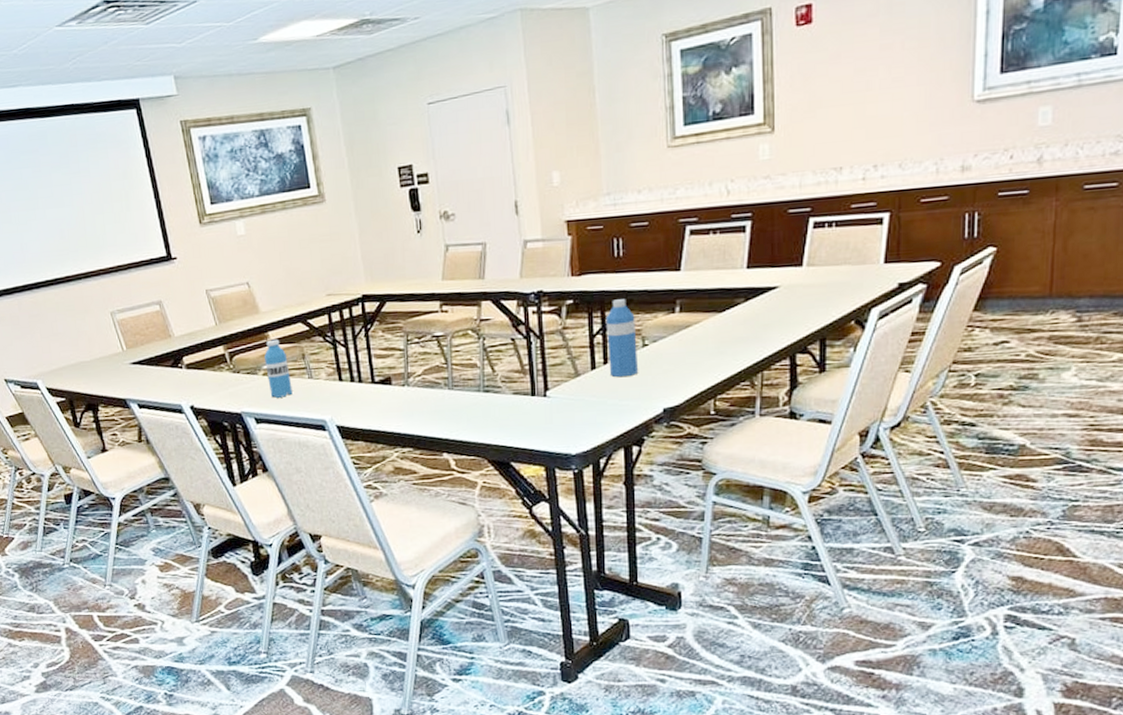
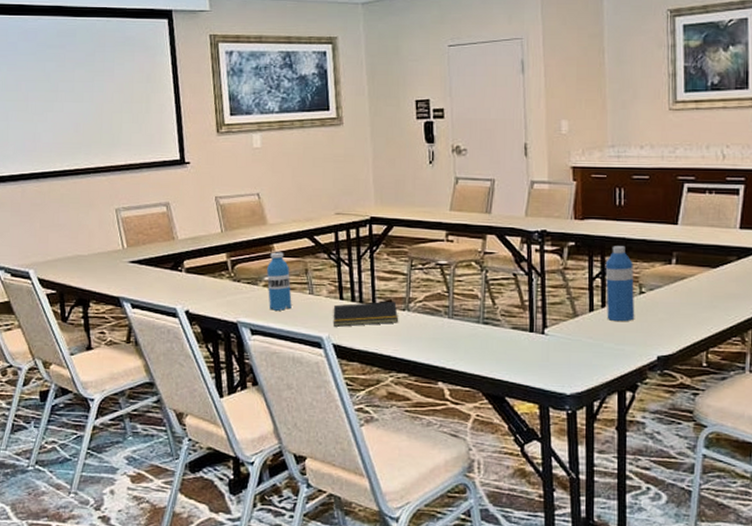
notepad: none [333,377,398,408] -> present [333,301,398,327]

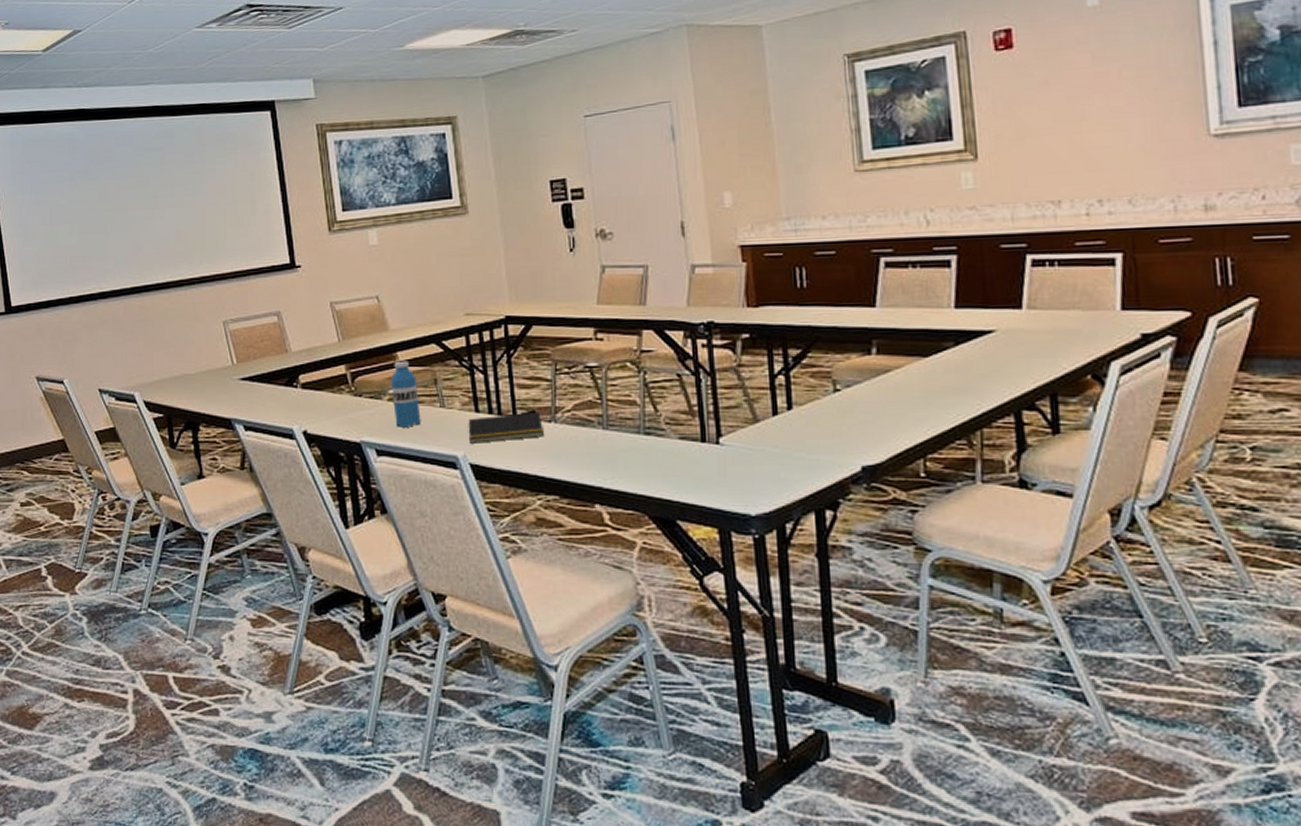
water bottle: present [605,246,635,322] -> none [788,336,830,427]

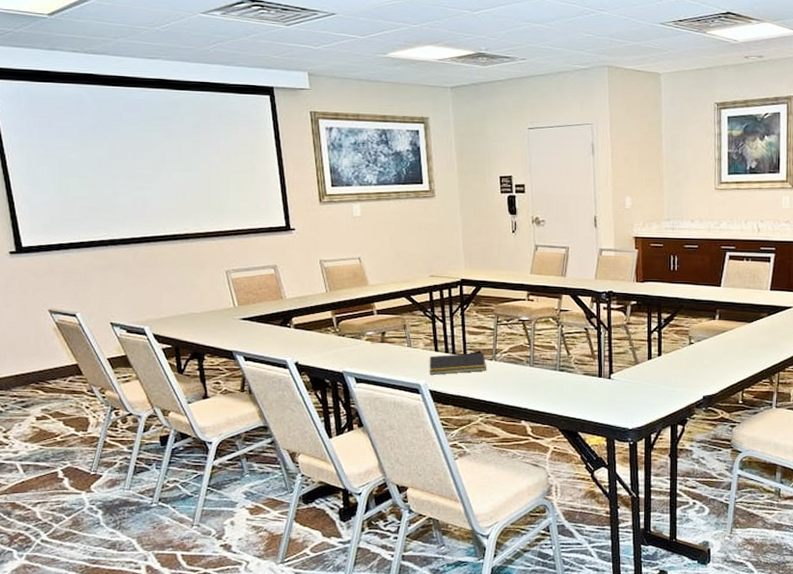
water bottle: present [391,361,421,427] -> none [369,310,392,361]

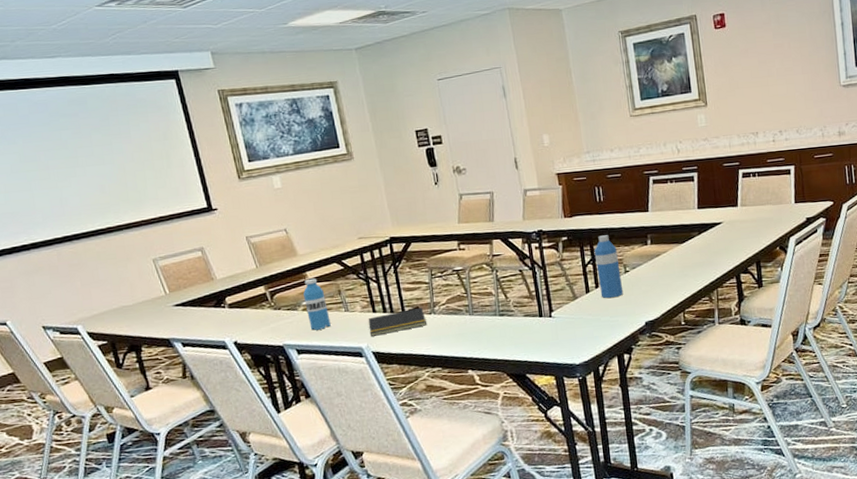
water bottle: none [369,310,392,361] -> present [303,278,331,331]
water bottle: none [661,304,685,368] -> present [594,235,624,299]

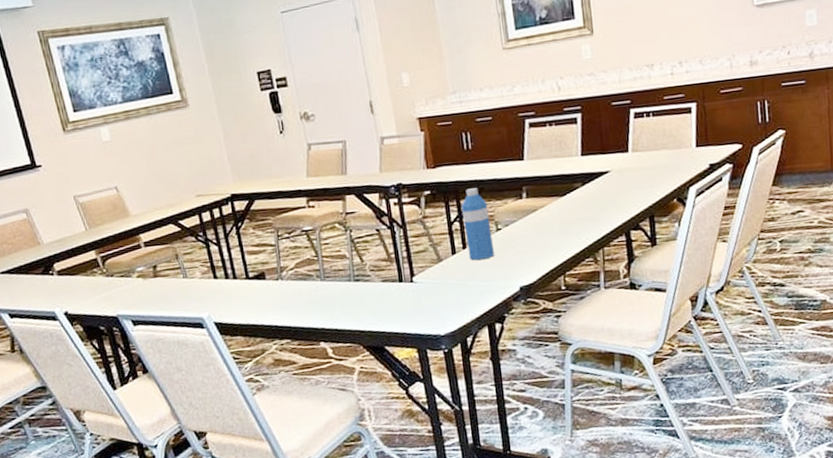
water bottle: present [303,278,331,331] -> none [137,241,169,299]
notepad: present [368,307,427,337] -> none [208,272,273,306]

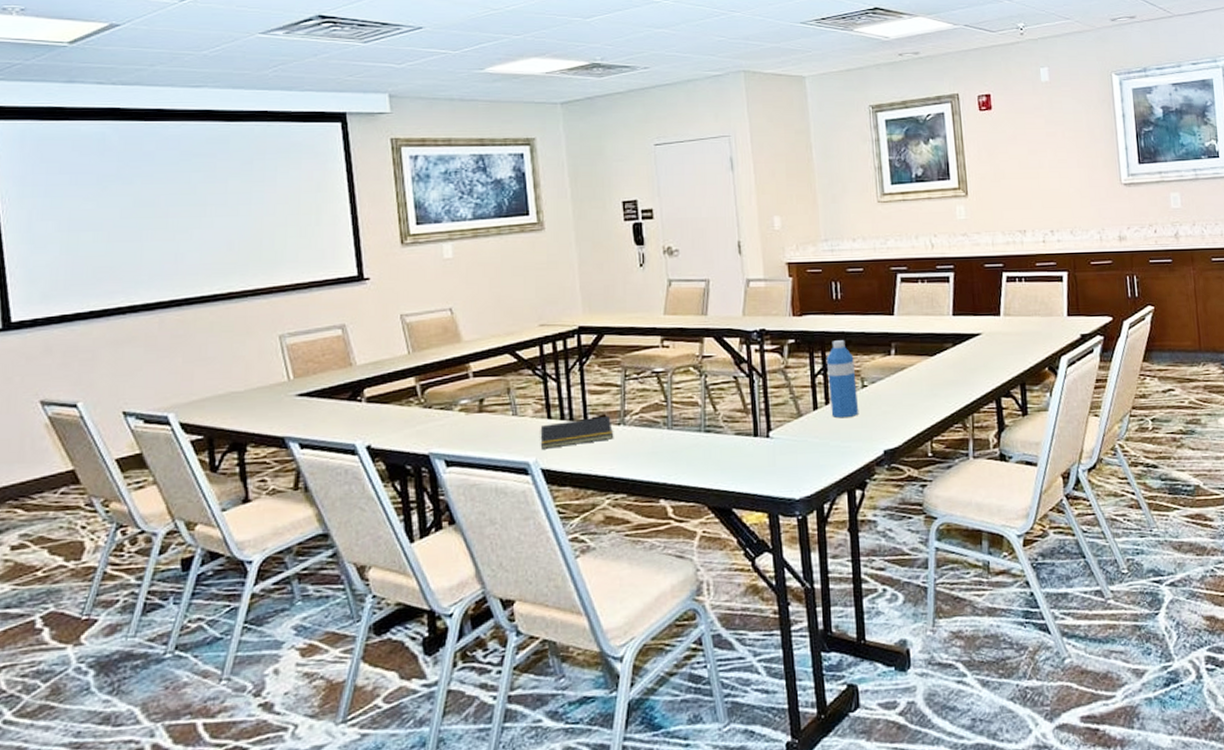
notepad: none [208,272,273,306] -> present [540,415,613,449]

